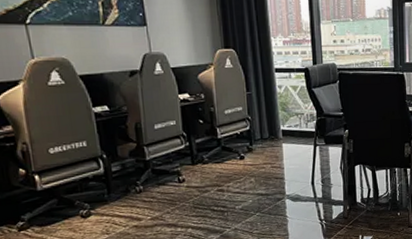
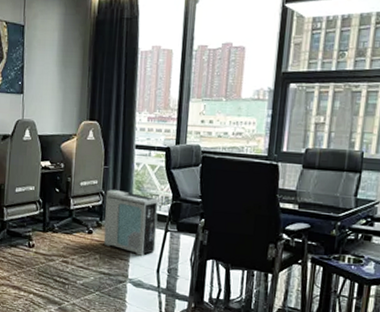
air purifier: none [252,114,307,172] -> present [103,190,158,256]

